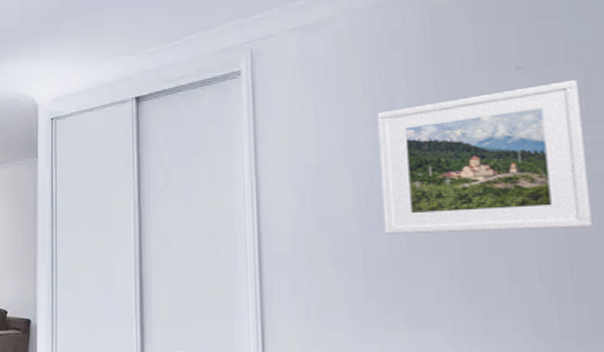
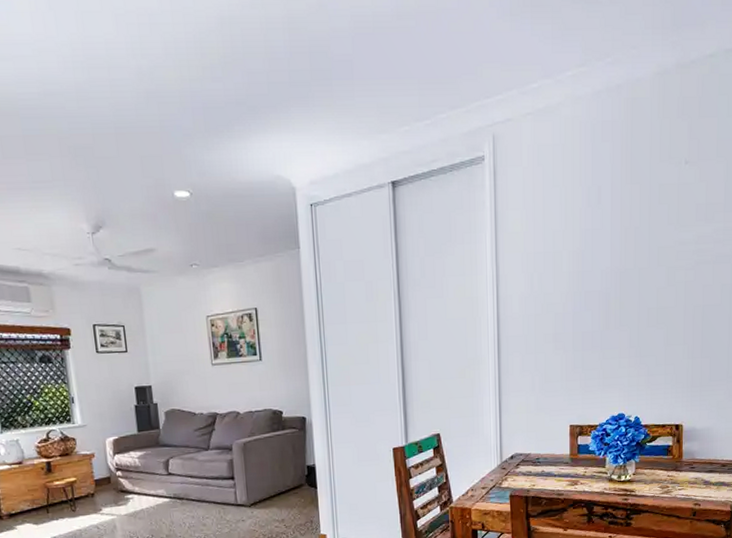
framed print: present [377,79,592,234] -> none [589,174,721,312]

